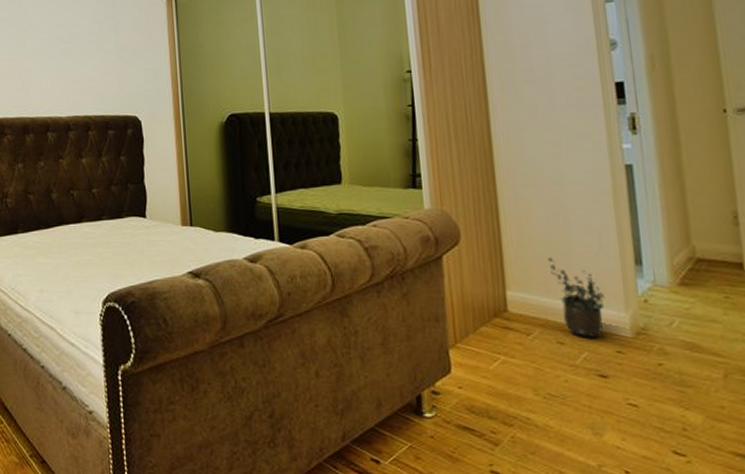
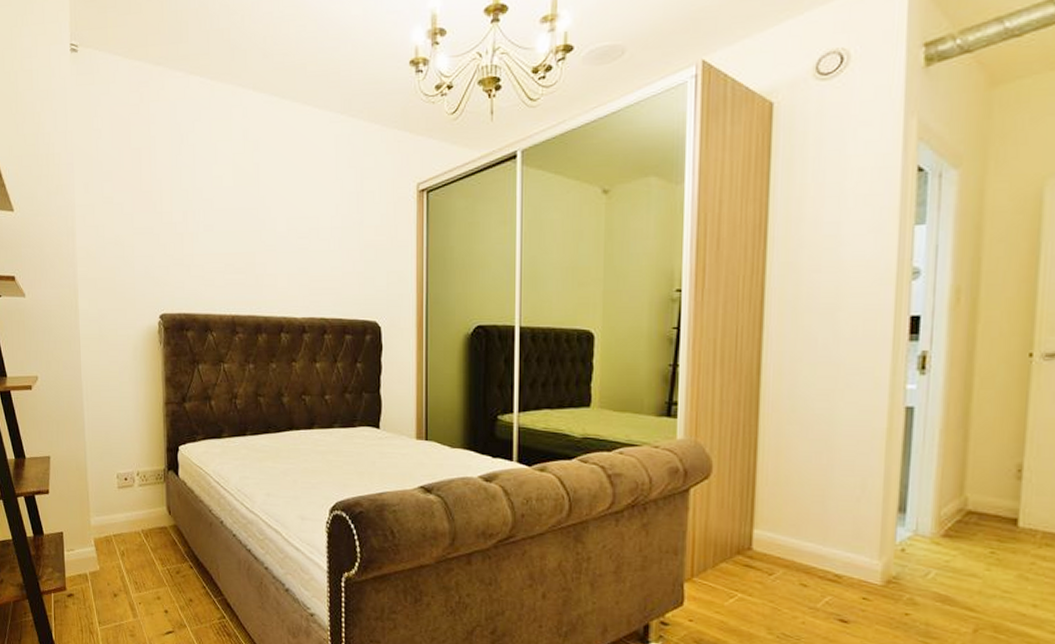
potted plant: present [548,258,606,338] -> none [803,498,860,583]

